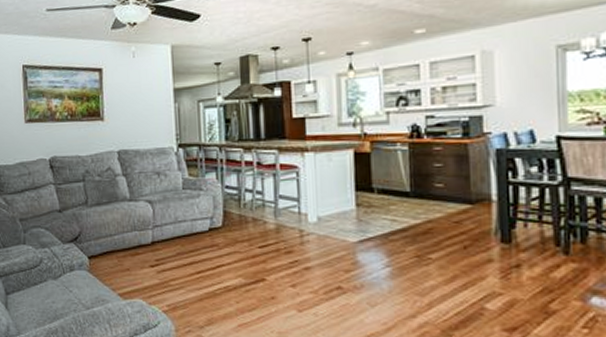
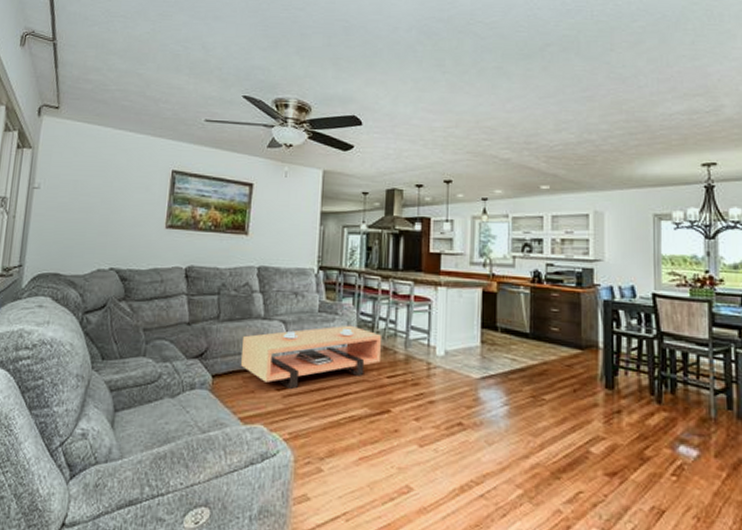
coffee table: none [112,199,250,266] -> present [241,325,381,390]

